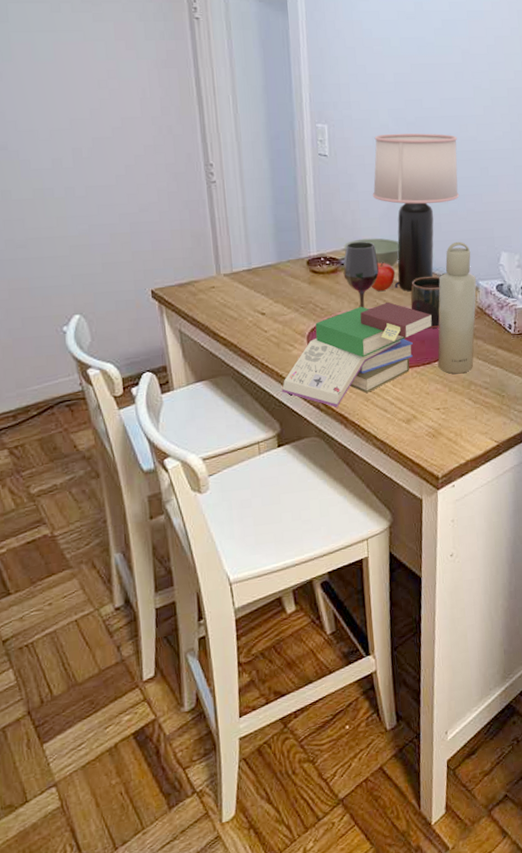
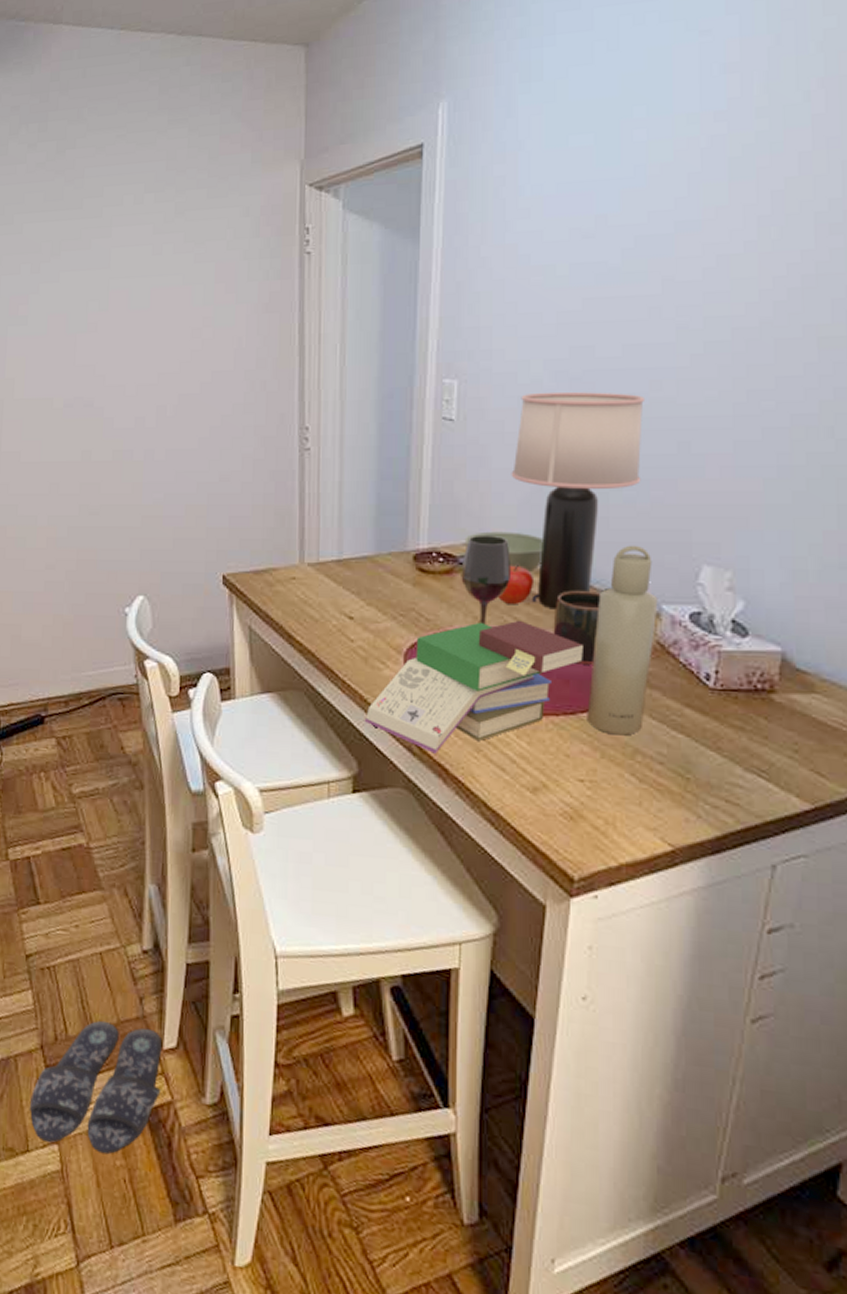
slippers: none [23,668,145,788] -> present [29,1020,161,1154]

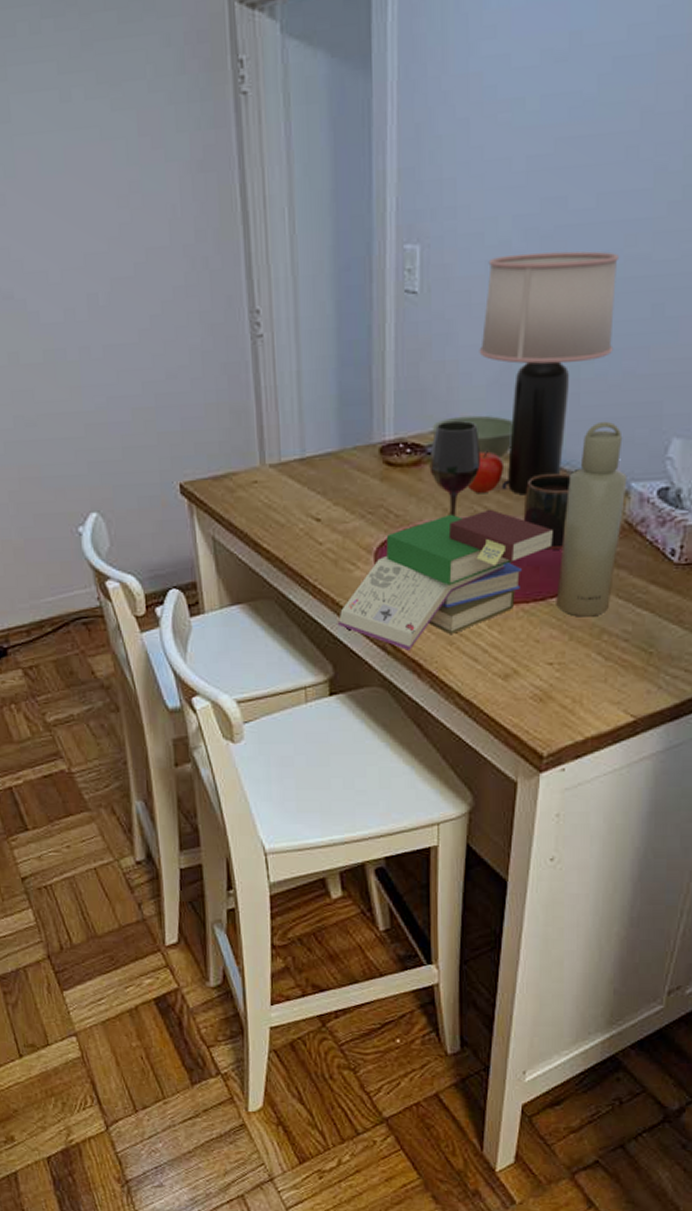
slippers: present [29,1020,161,1154] -> none [44,927,167,1039]

